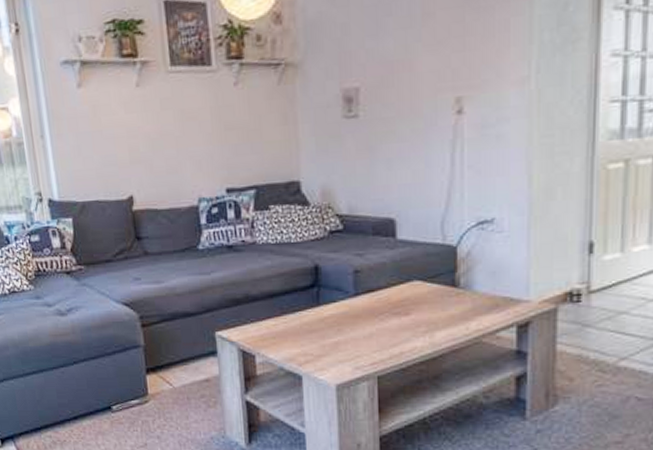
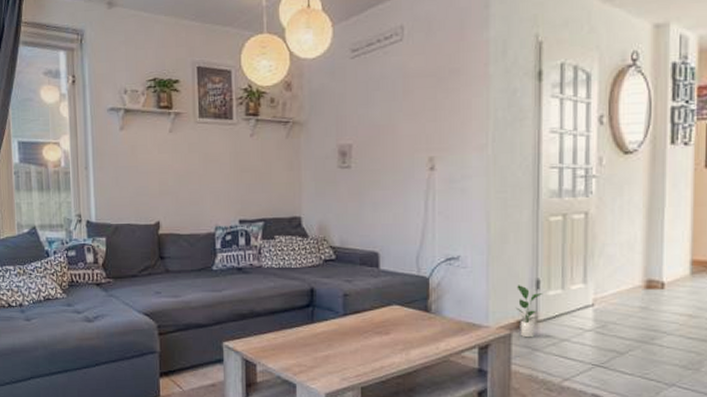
potted plant: none [562,249,596,312] -> present [515,285,542,338]

